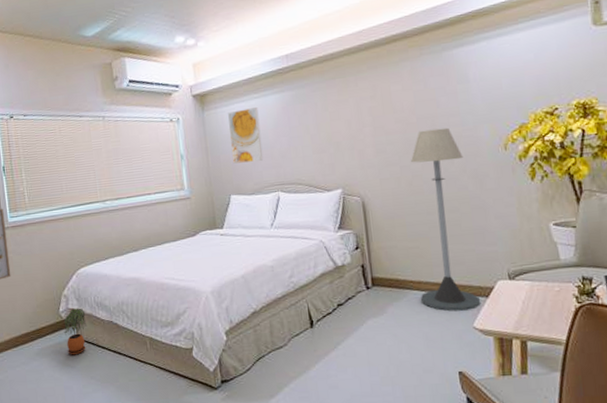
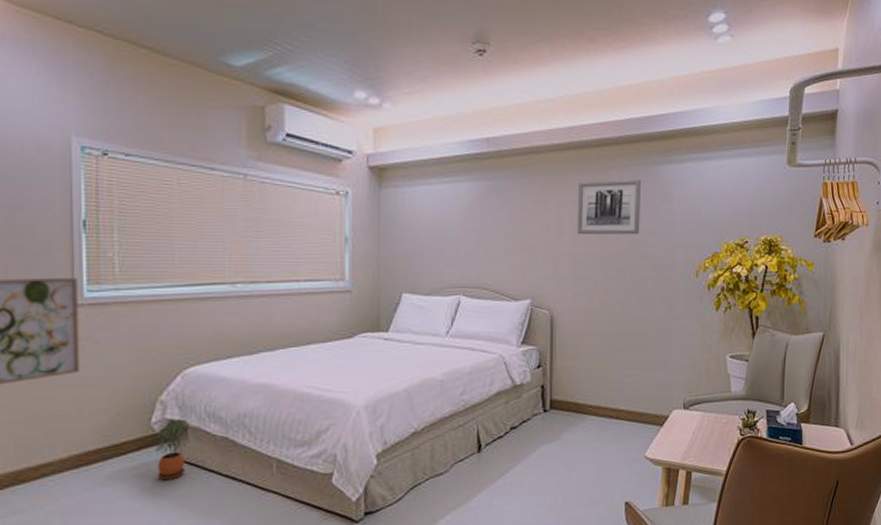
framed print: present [228,107,263,164] -> none [409,193,447,258]
wall art: none [373,66,439,125] -> present [577,179,641,235]
floor lamp: present [411,127,480,312] -> none [598,246,657,440]

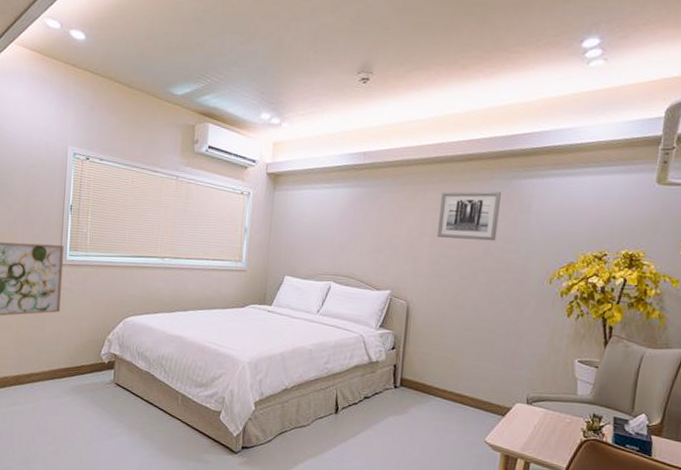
potted plant: present [155,419,190,480] -> none [102,353,125,398]

